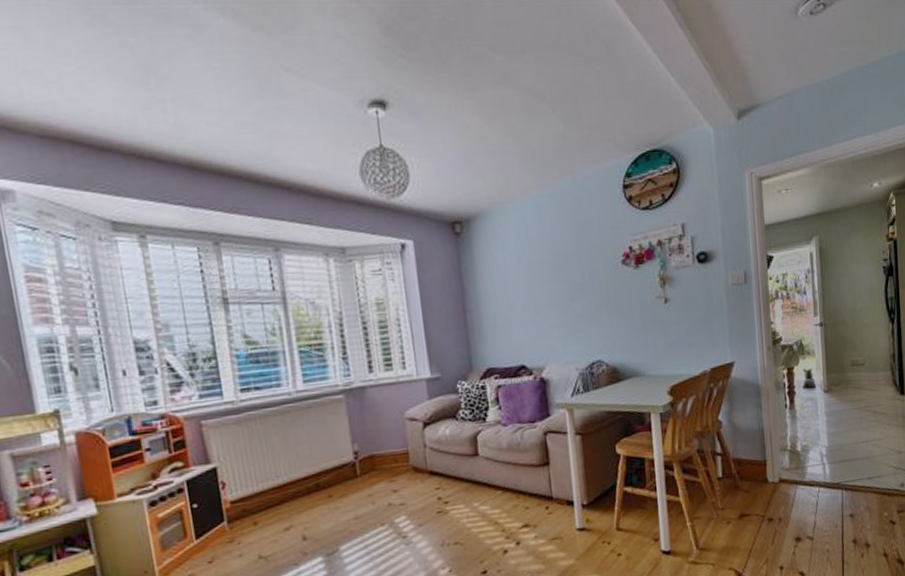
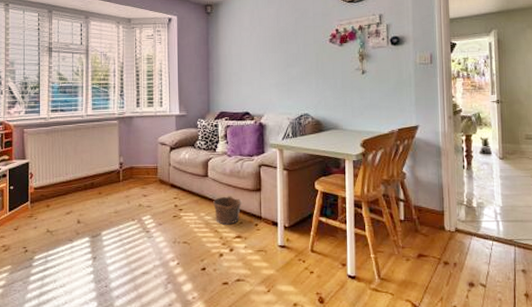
clay pot: none [487,476,526,514] -> present [212,196,242,225]

